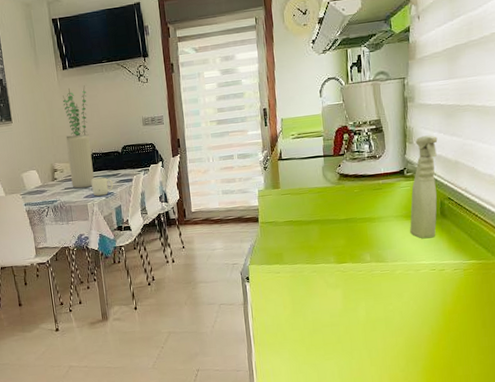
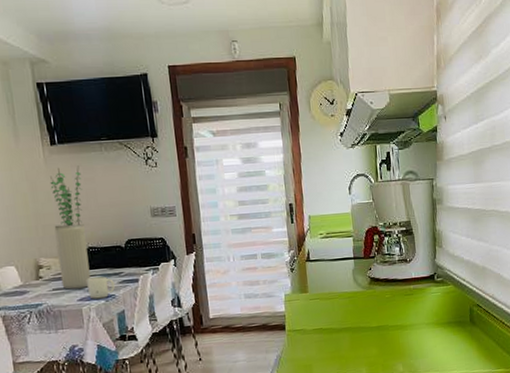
spray bottle: present [410,135,438,239] -> none [441,239,467,347]

